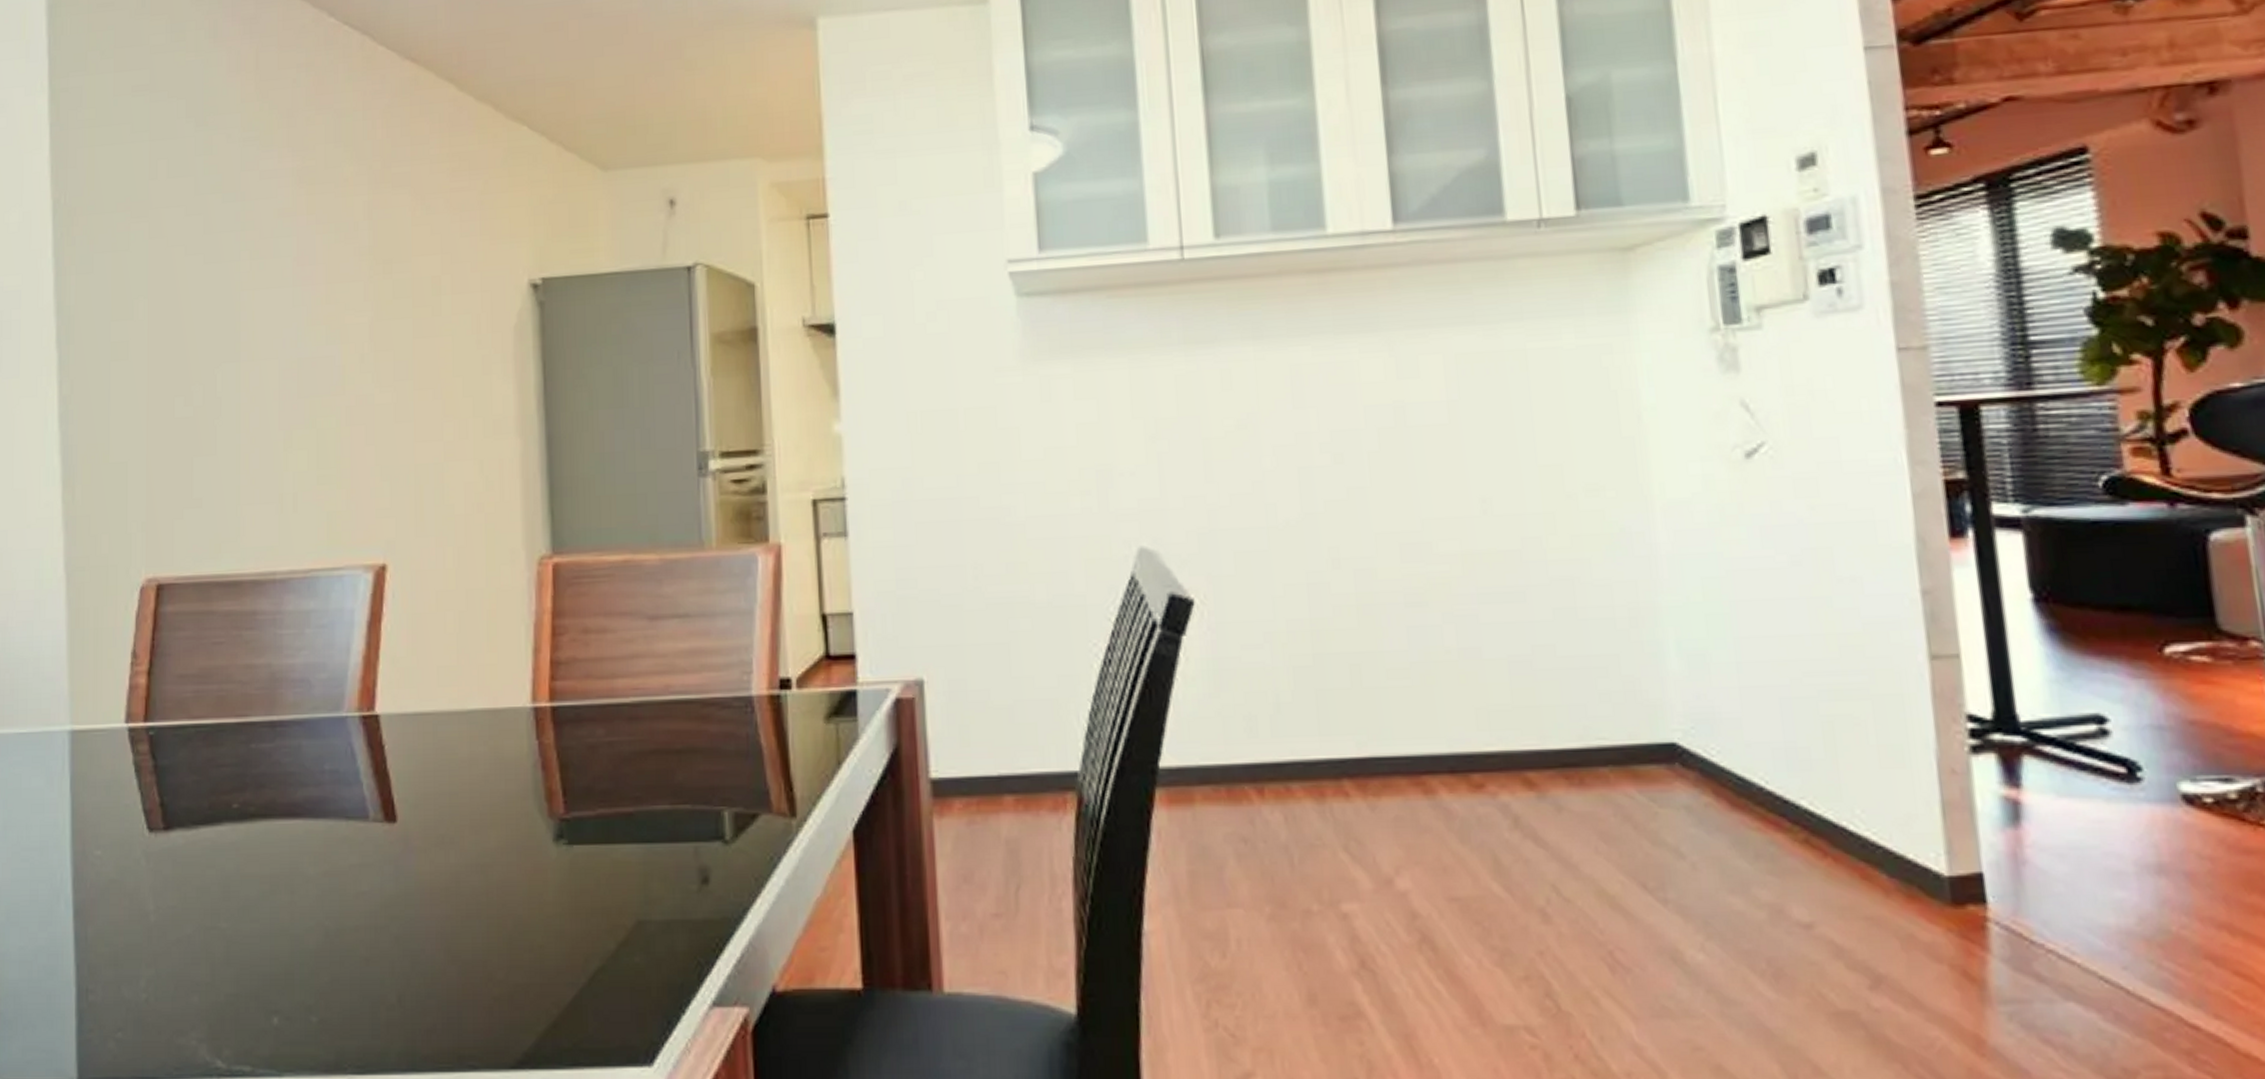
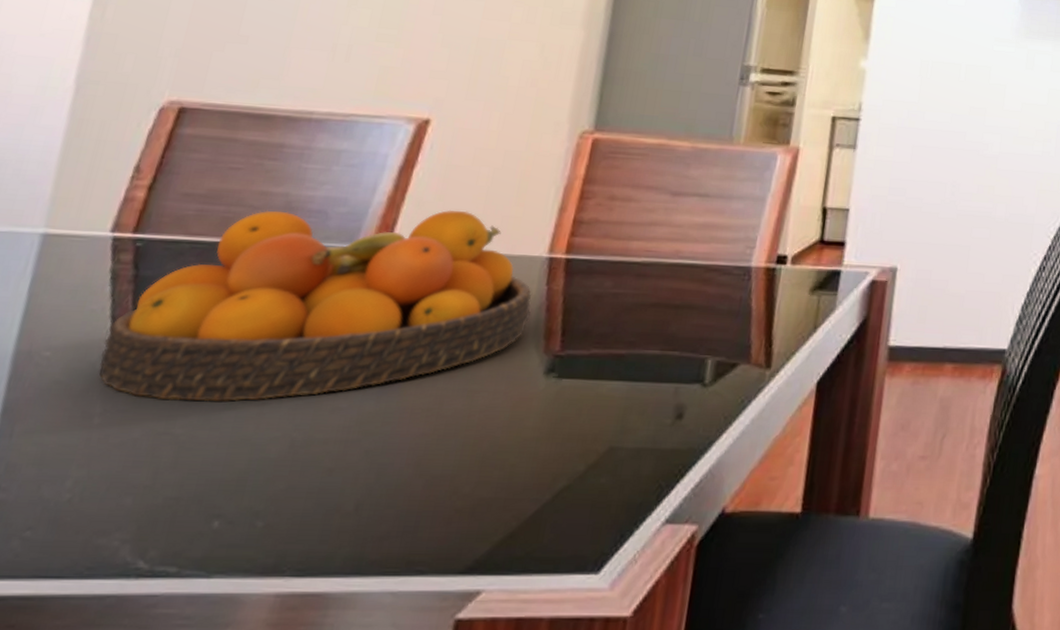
fruit bowl: none [143,663,526,894] -> present [98,209,532,403]

